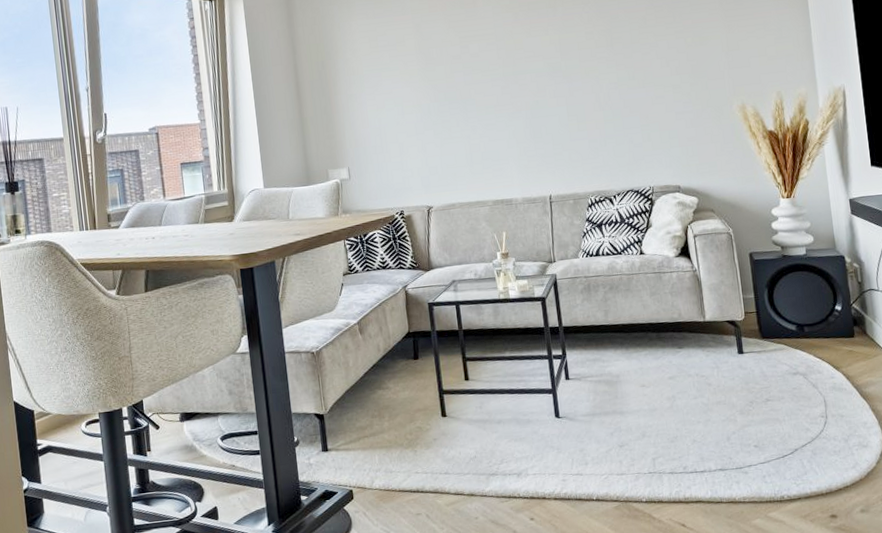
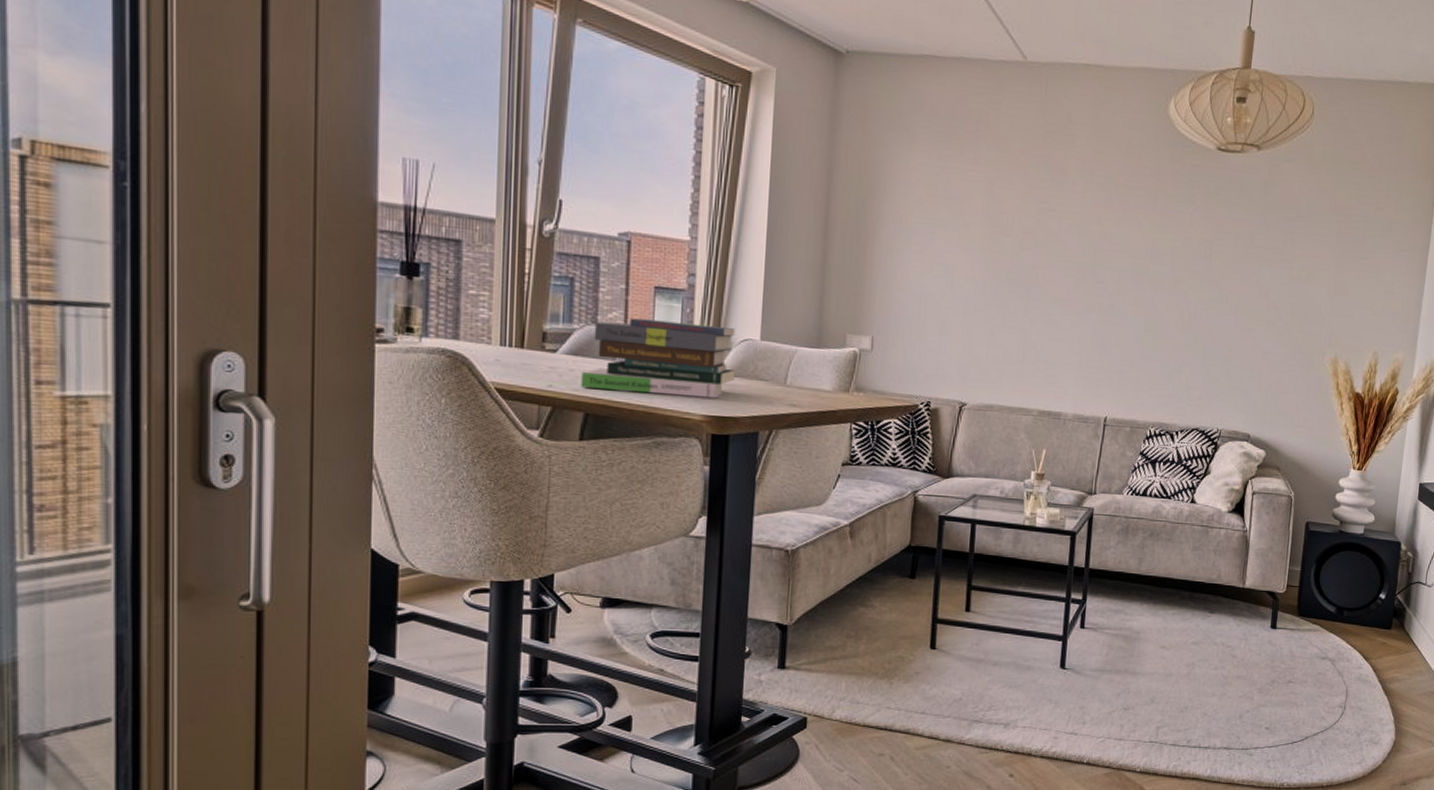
books: none [139,183,250,251] -> present [581,318,735,399]

